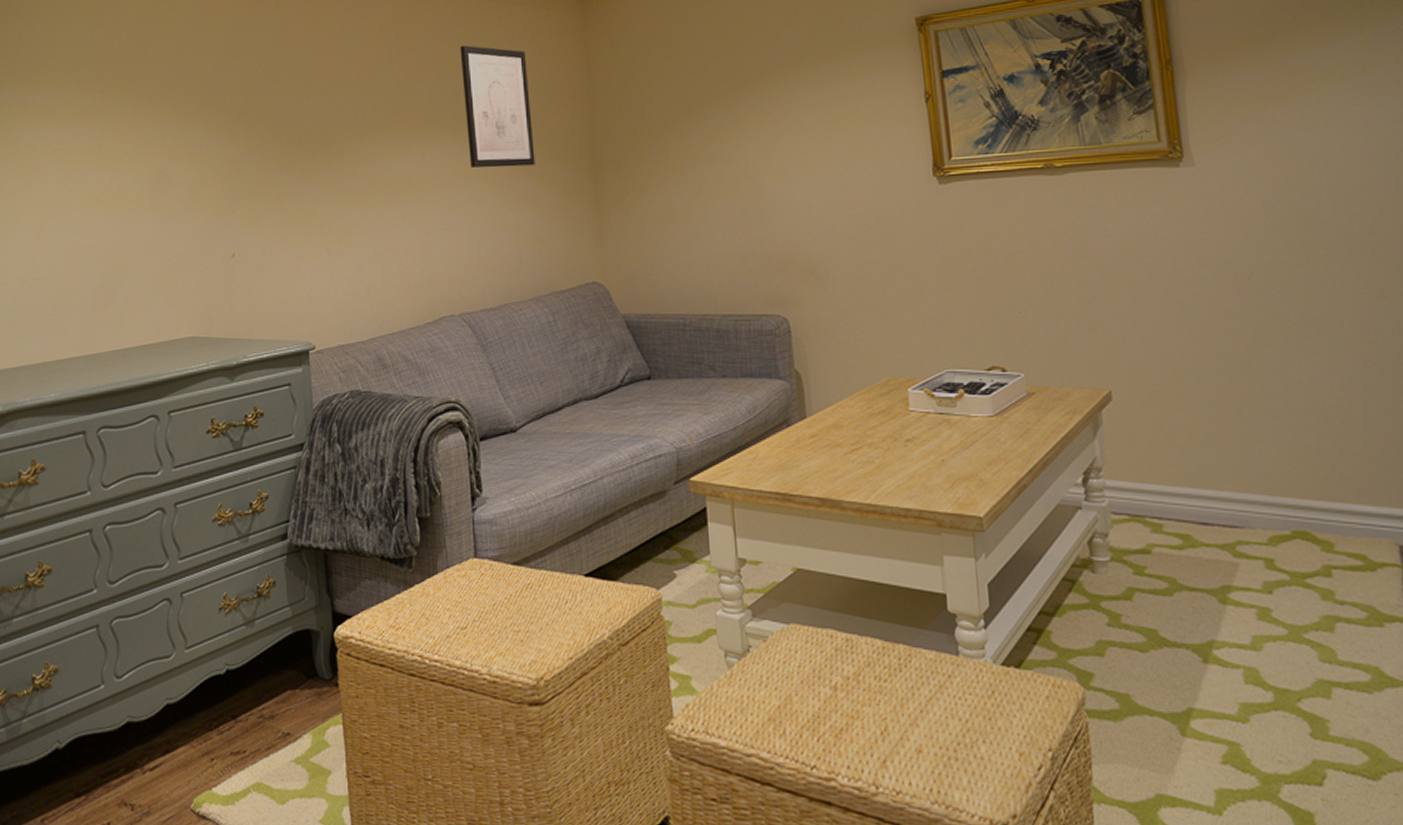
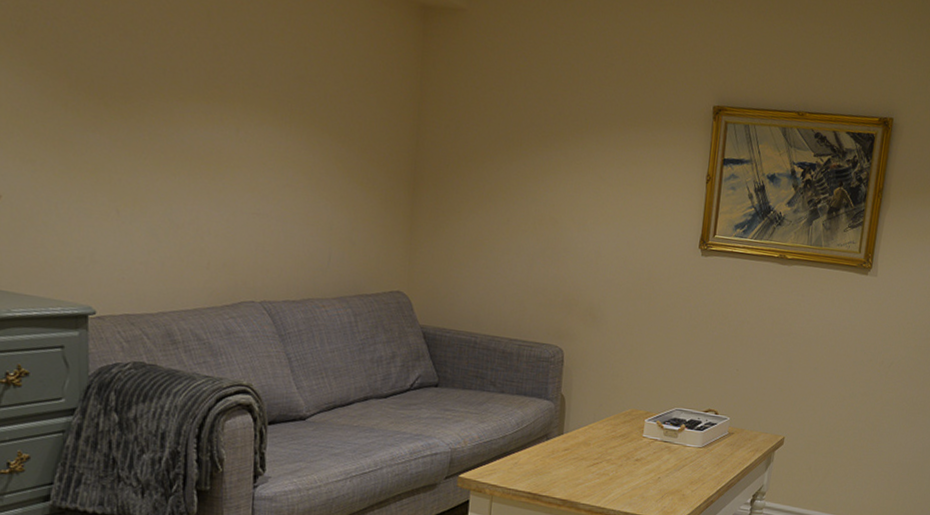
wall art: present [460,45,535,168] -> none [288,21,361,167]

